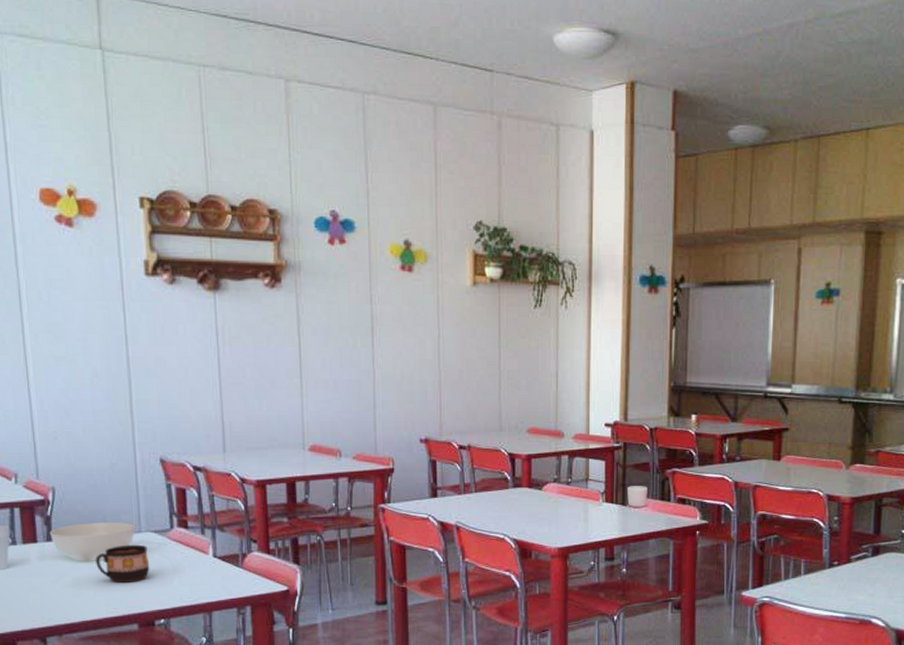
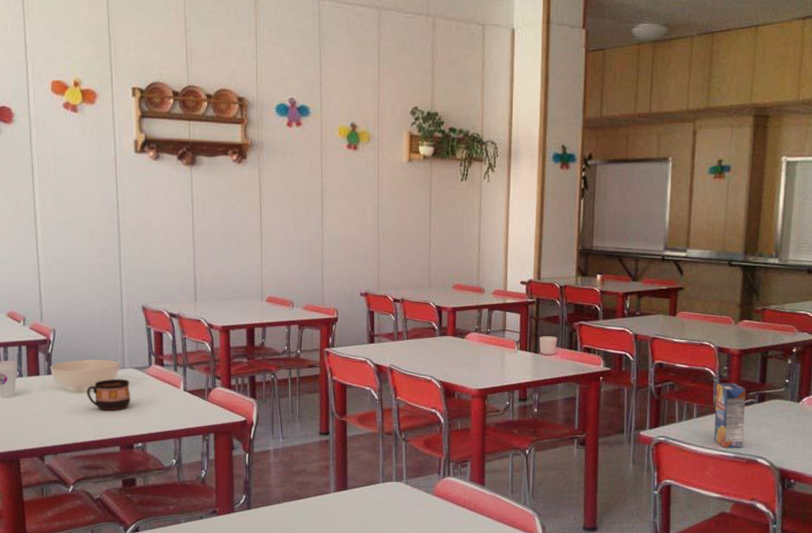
juice box: none [824,535,859,607] -> present [714,383,746,448]

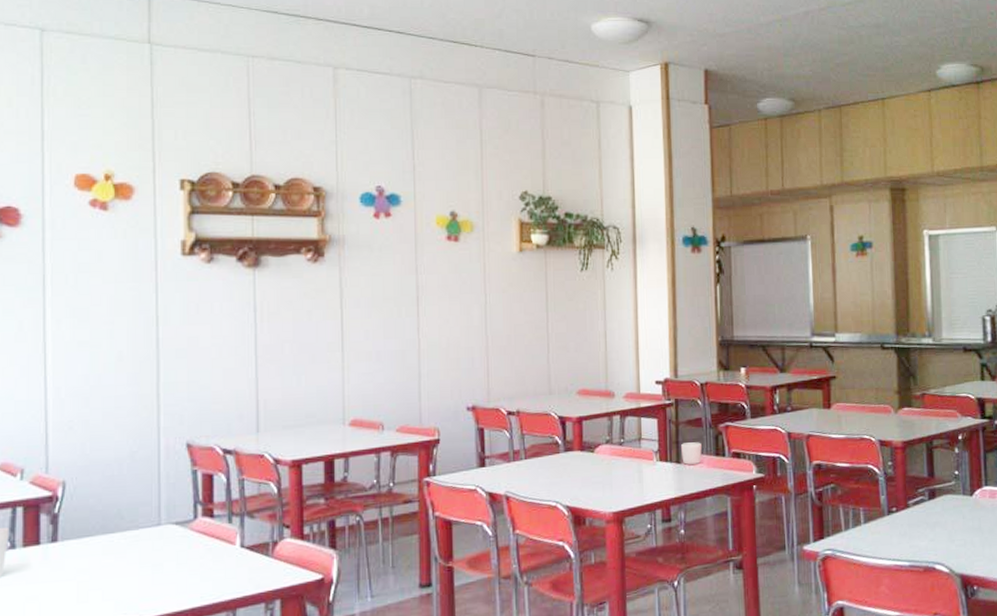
bowl: present [49,359,120,392] -> none [55,515,154,563]
cup: present [87,379,131,411] -> none [106,539,168,584]
juice box: present [714,383,746,448] -> none [881,480,919,556]

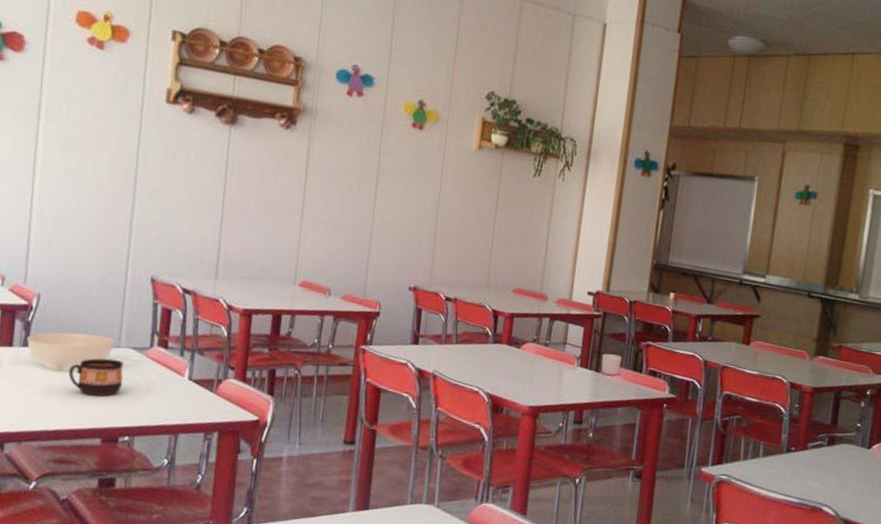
bowl: none [55,515,154,563] -> present [26,332,115,371]
cup: none [106,539,168,584] -> present [69,358,124,396]

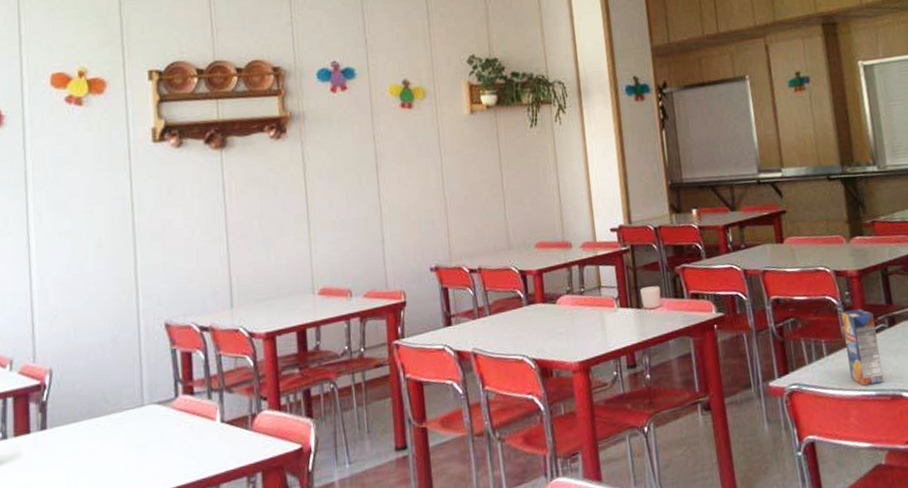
bowl: present [26,332,115,371] -> none [44,397,138,449]
cup: present [69,358,124,396] -> none [93,419,153,466]
juice box: none [779,421,816,494] -> present [840,309,884,386]

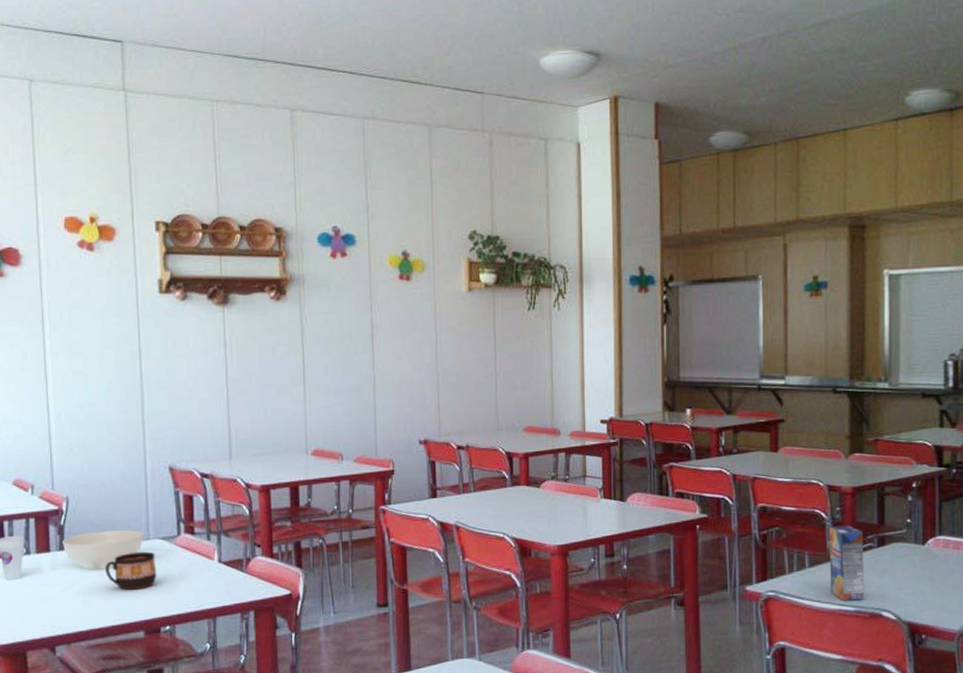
bowl: none [44,397,138,449] -> present [61,529,144,570]
cup: none [93,419,153,466] -> present [105,551,157,590]
cup: present [640,286,662,310] -> none [625,481,646,504]

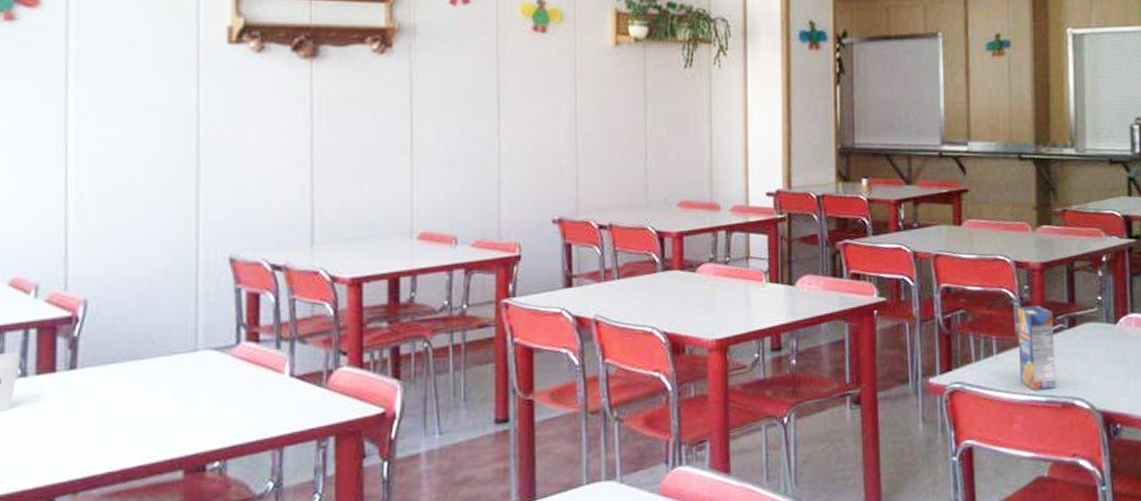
bowl: present [61,529,144,570] -> none [73,339,190,394]
cup: present [105,551,157,590] -> none [133,366,206,418]

